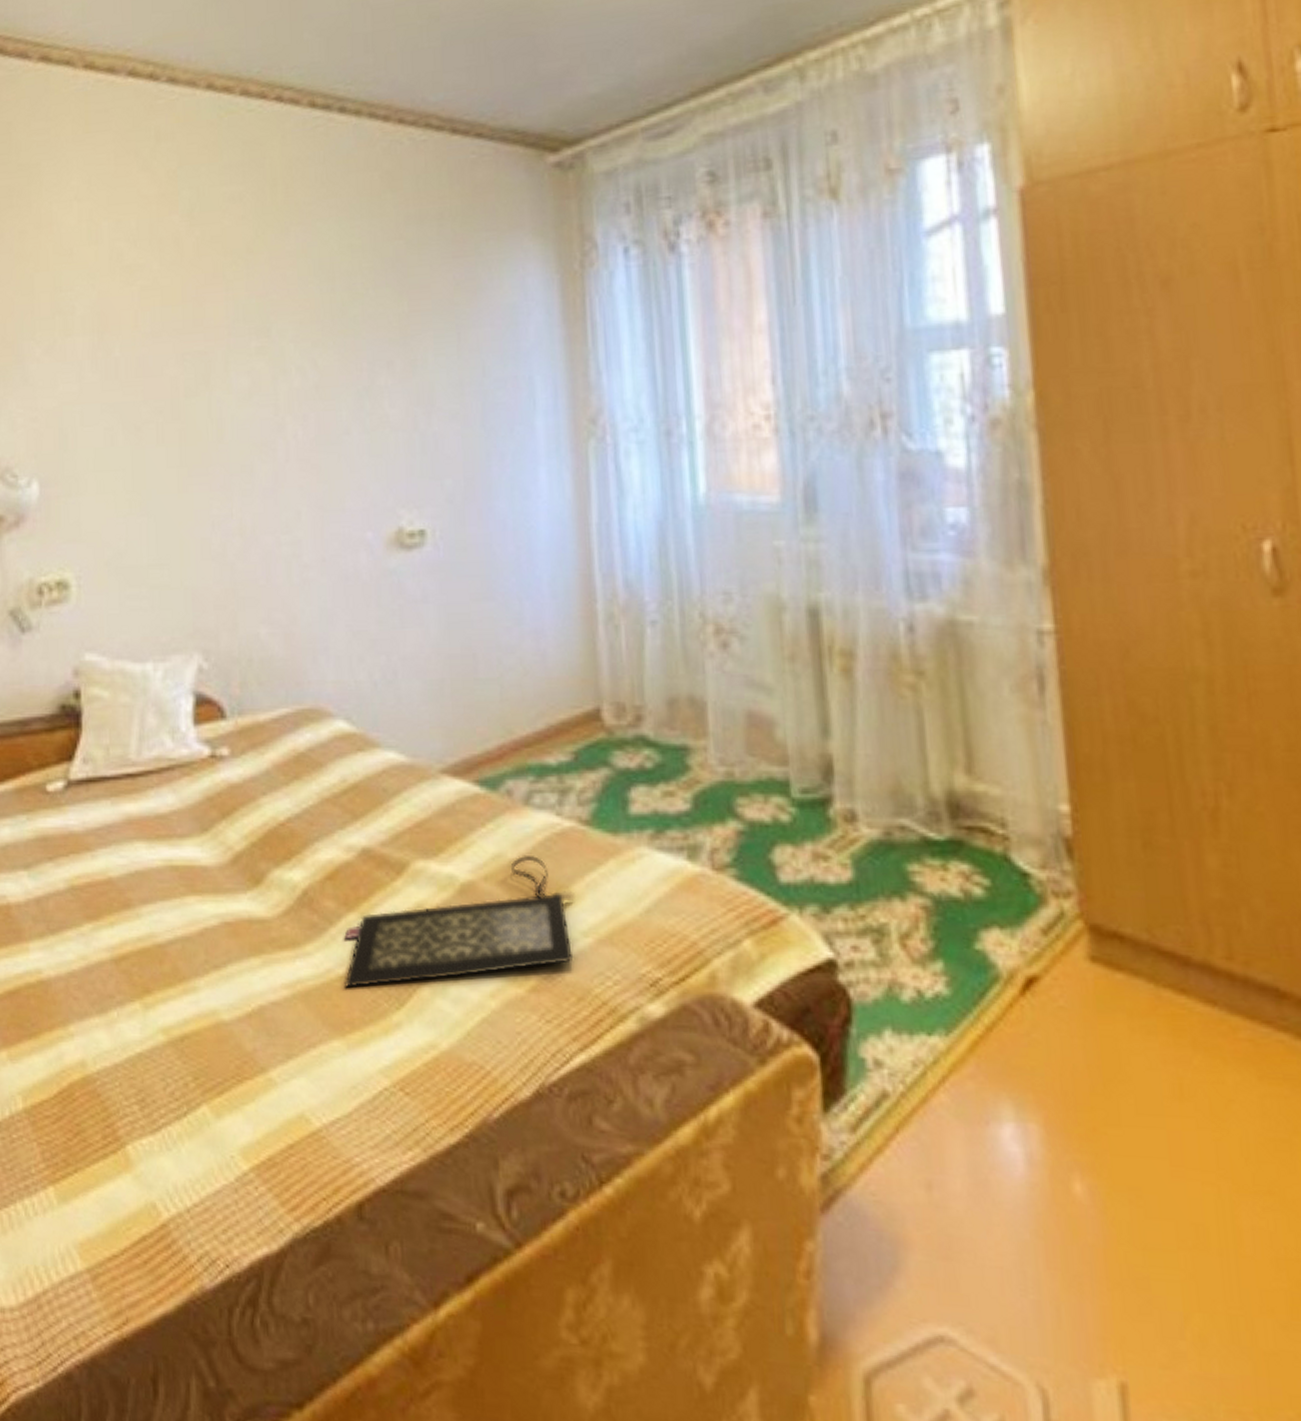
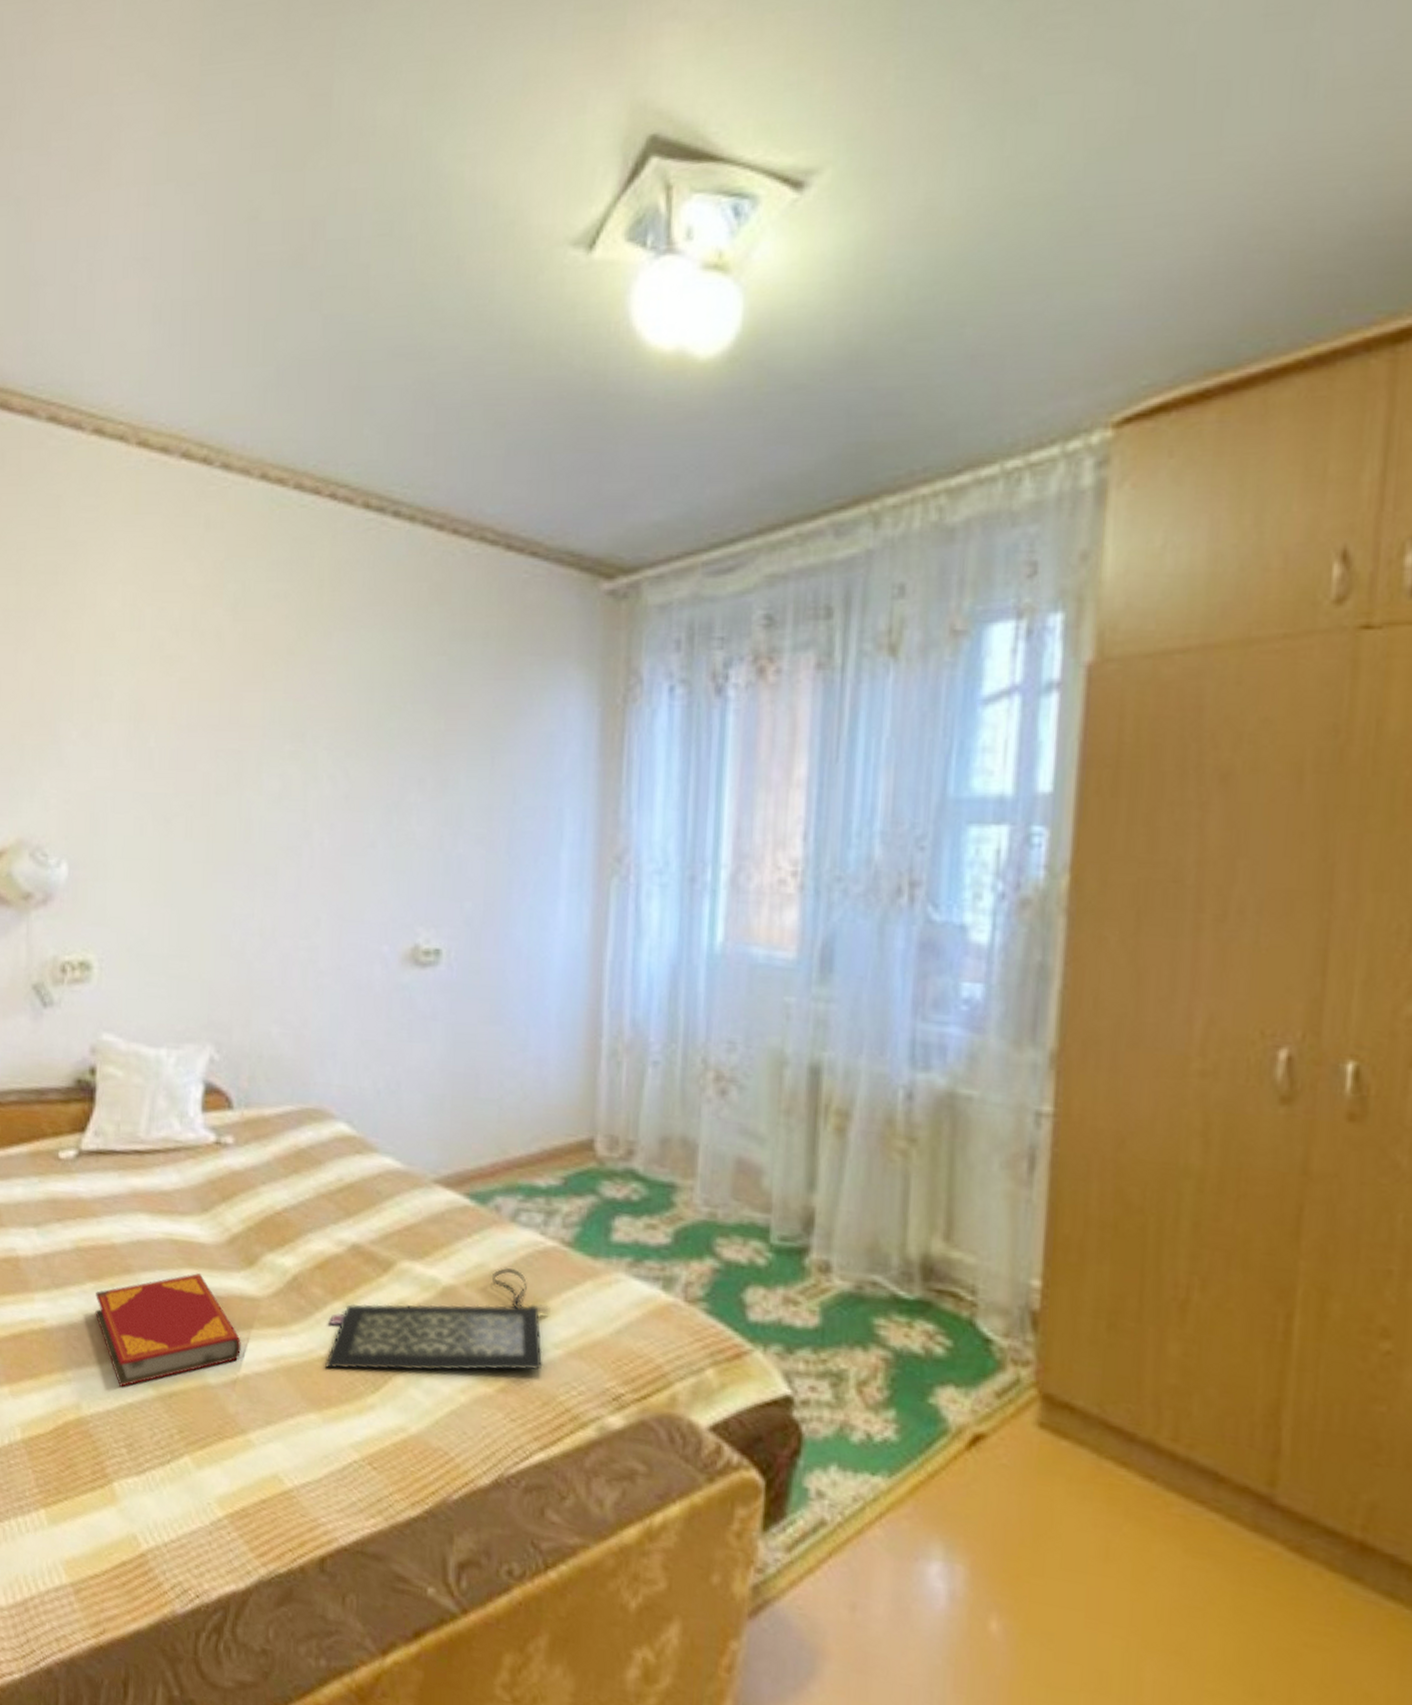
hardback book: none [95,900,254,1036] -> present [95,1273,241,1387]

